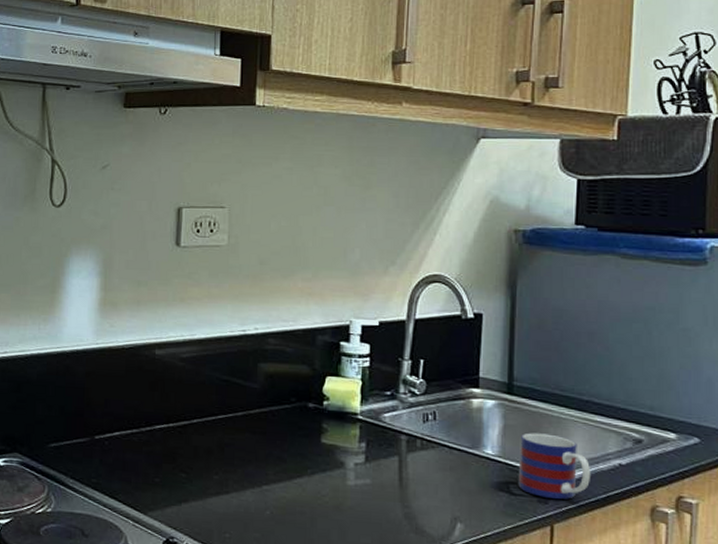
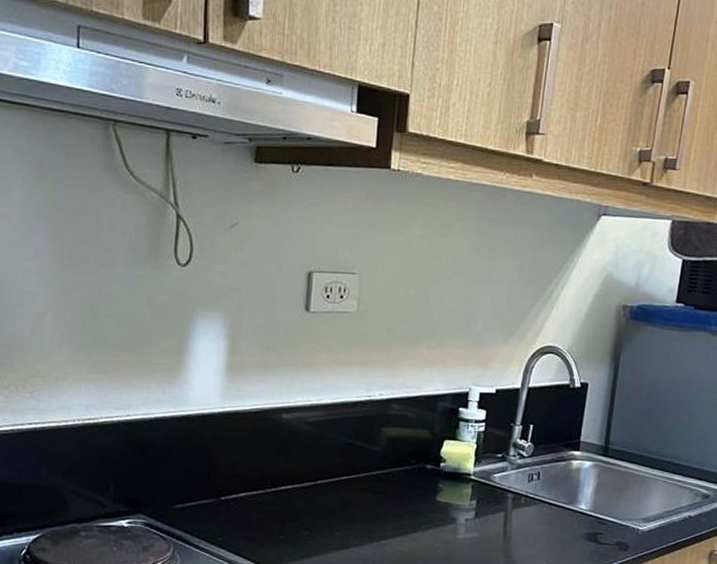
mug: present [518,432,590,499] -> none [604,490,665,547]

